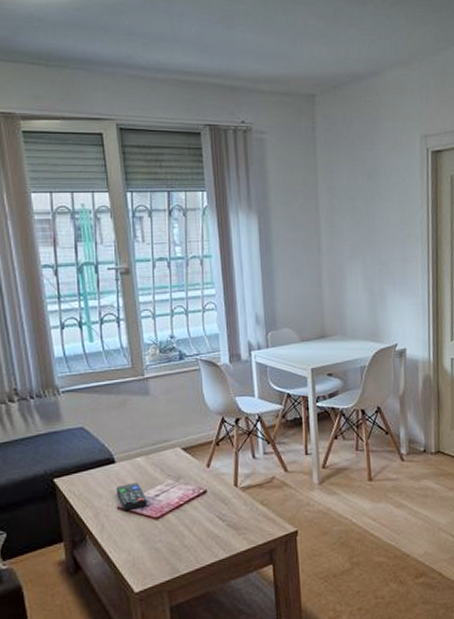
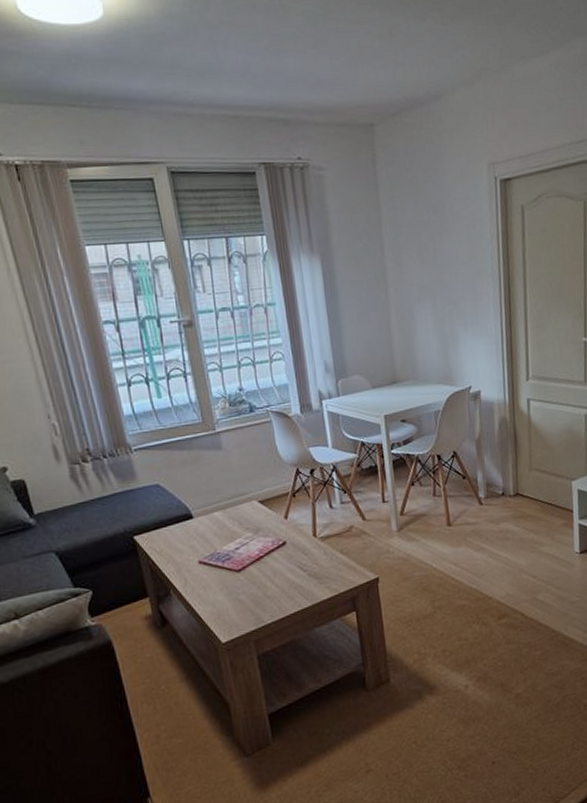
remote control: present [115,483,147,510] -> none [195,537,228,564]

